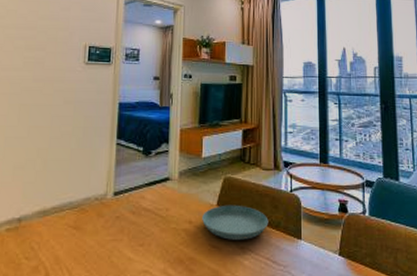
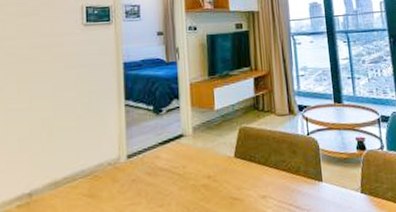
saucer: present [202,205,269,240] -> none [220,154,288,191]

